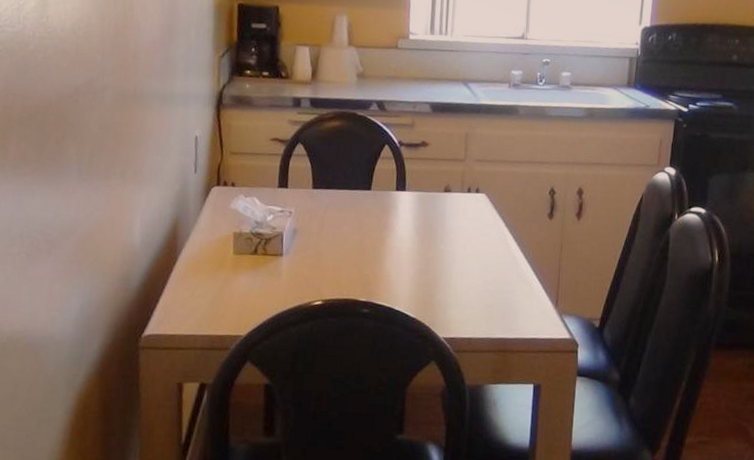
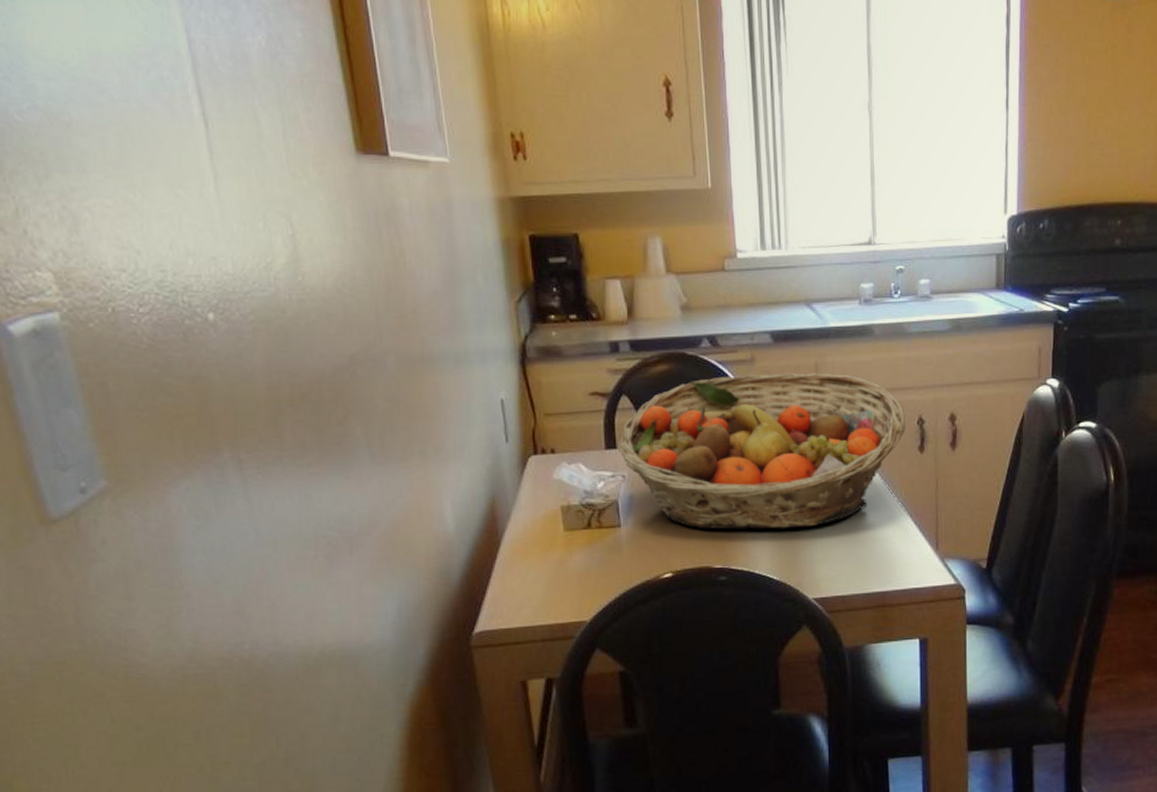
fruit basket: none [288,136,539,274] -> present [617,373,905,529]

